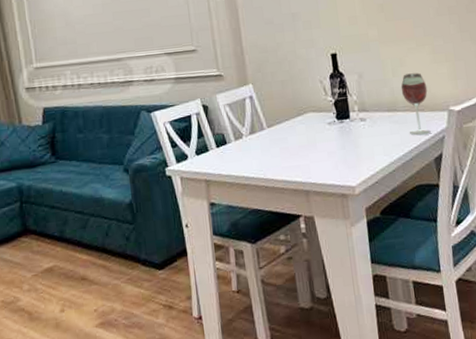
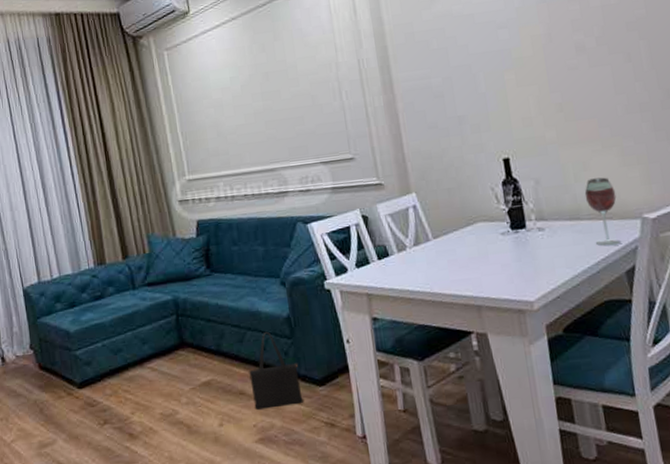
tote bag: none [90,217,143,295] -> present [248,331,303,410]

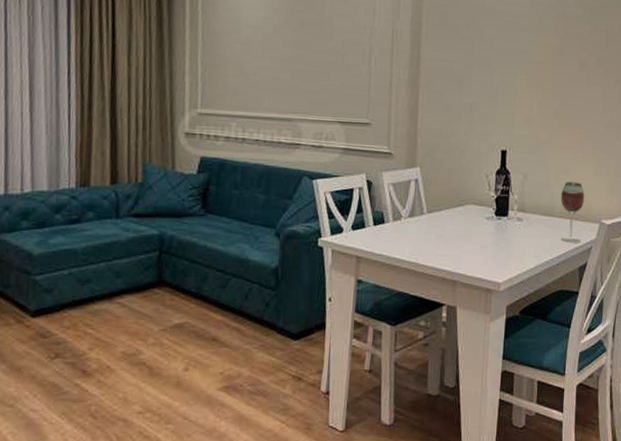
tote bag: present [248,331,303,410] -> none [224,280,276,357]

